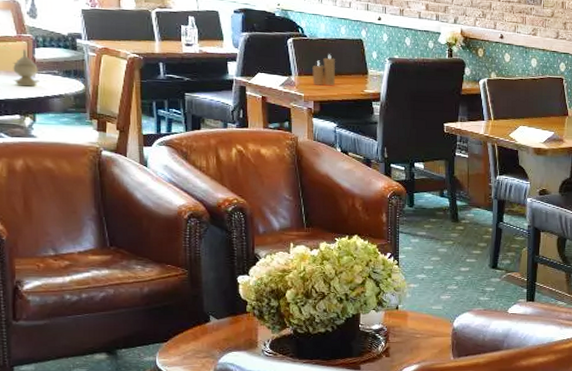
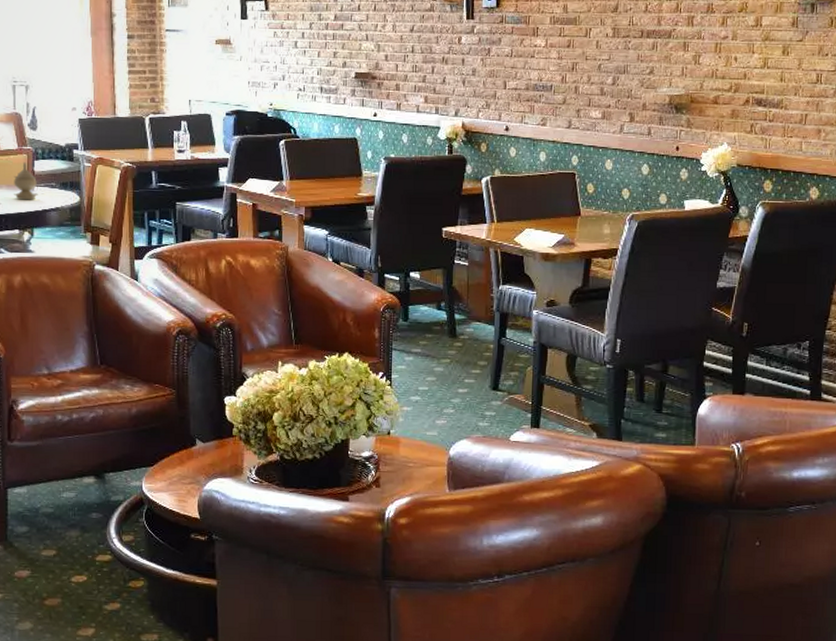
candle: present [312,54,336,86] -> none [304,155,329,190]

